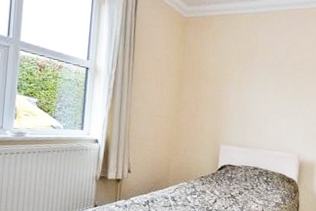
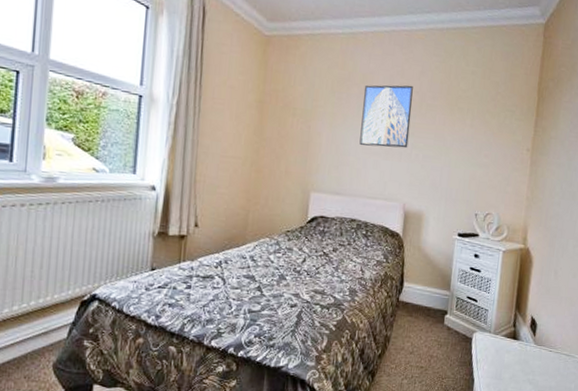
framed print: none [261,55,307,108] -> present [359,85,413,149]

